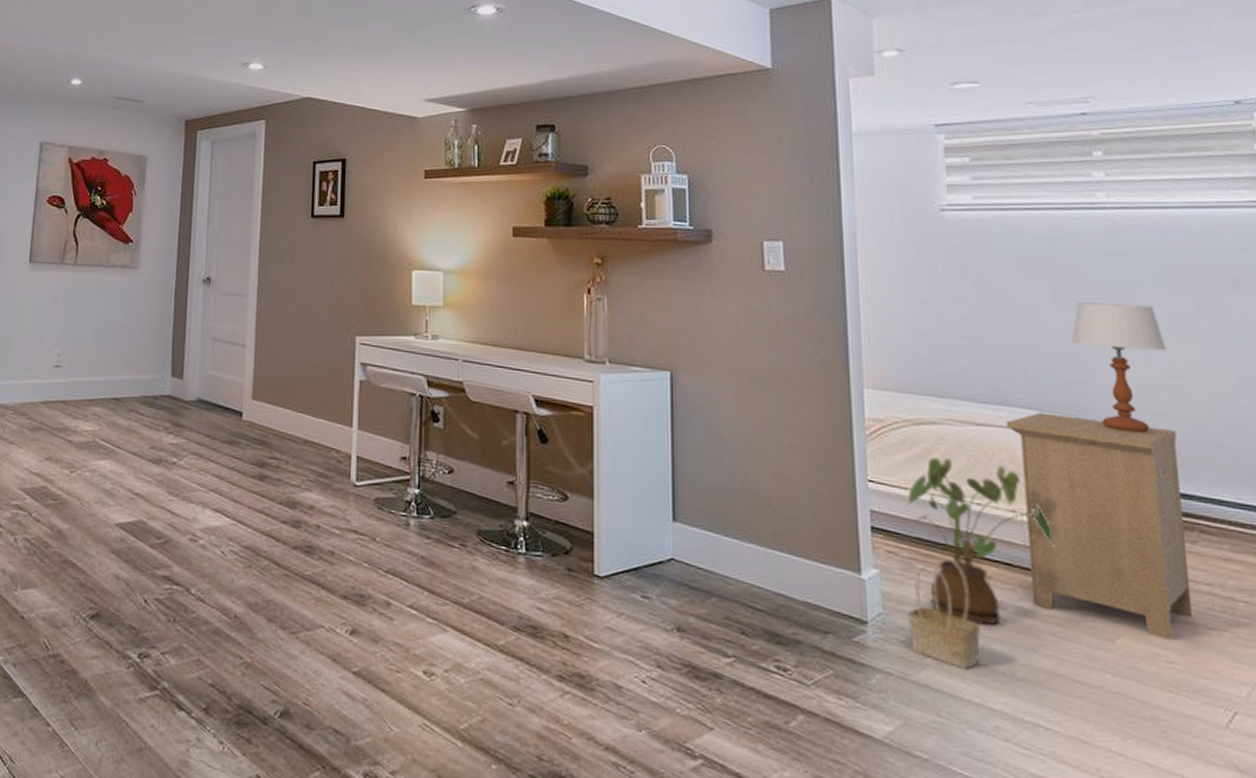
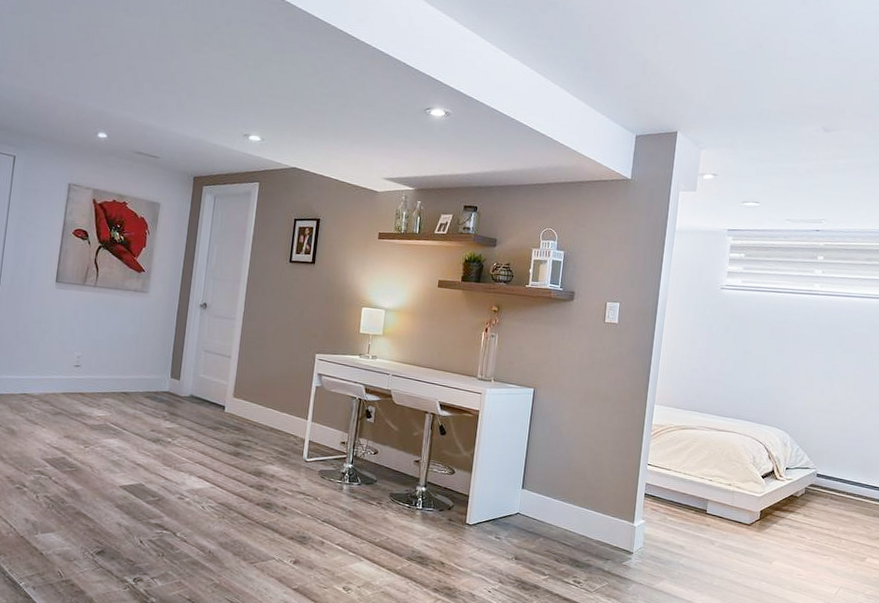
house plant: present [907,457,1054,626] -> none [669,450,750,555]
basket: present [908,557,980,669] -> none [656,513,698,581]
nightstand: present [1005,412,1193,641] -> none [730,424,830,563]
table lamp: present [1072,302,1167,433] -> none [783,354,835,438]

